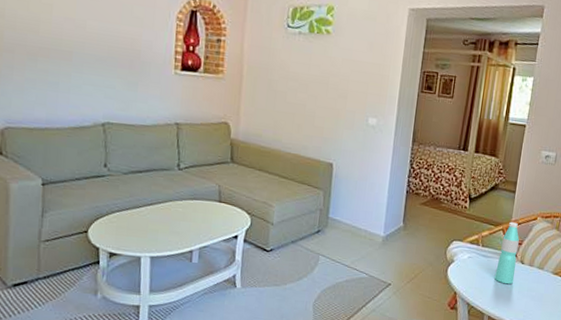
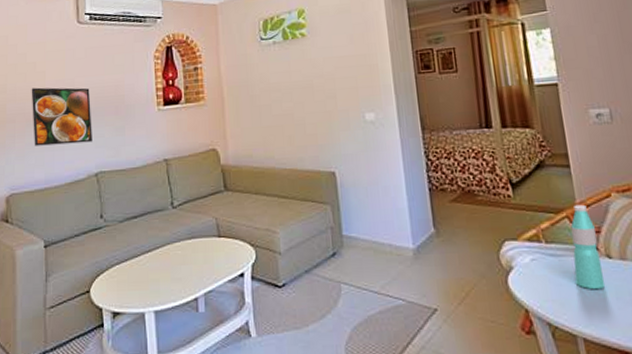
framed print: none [34,19,103,92] -> present [31,87,92,146]

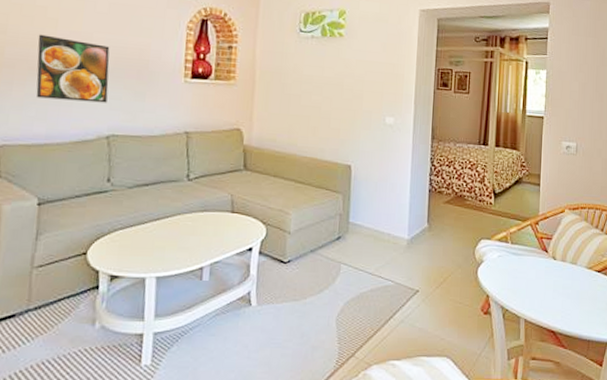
water bottle: present [570,204,606,289] -> none [527,216,549,282]

